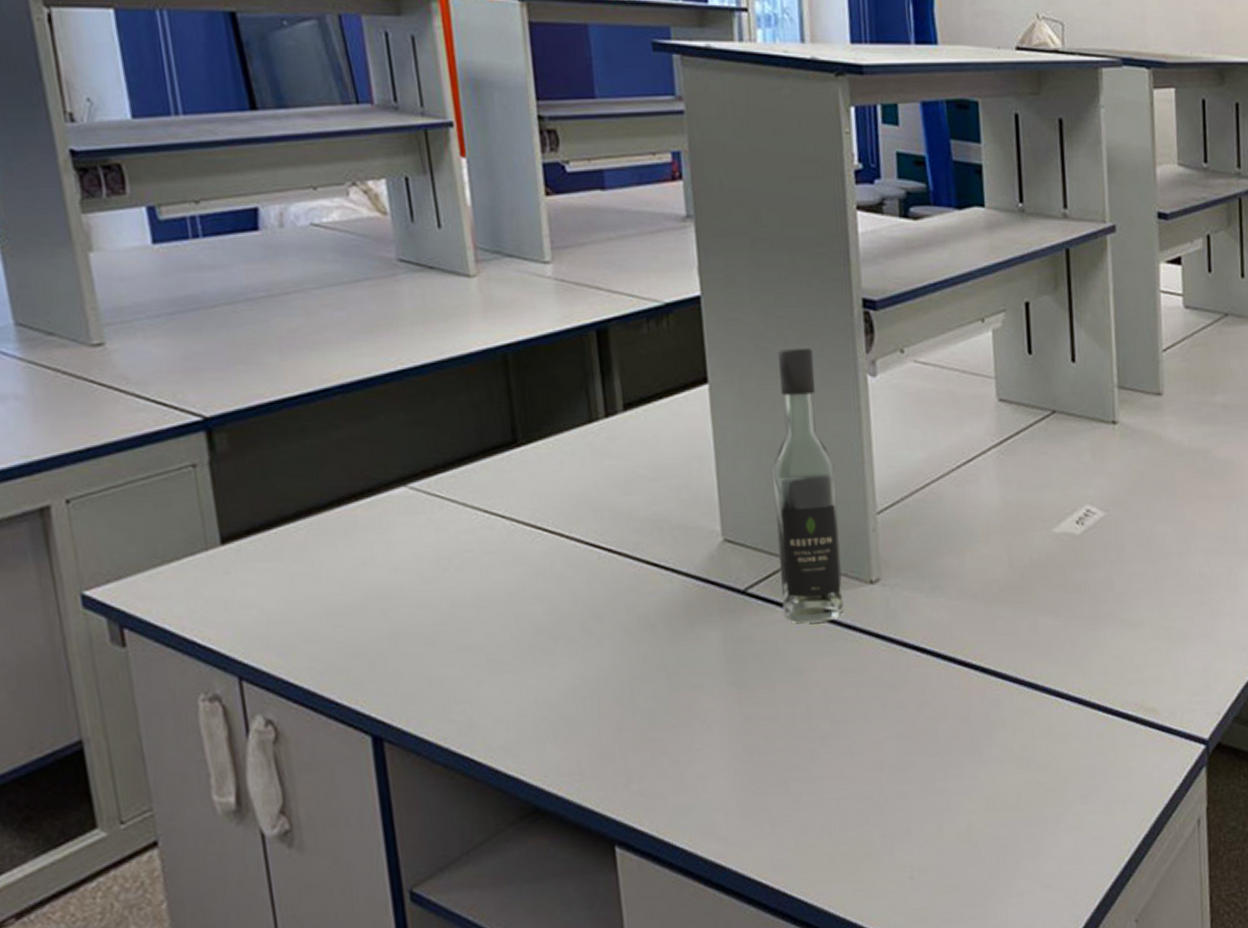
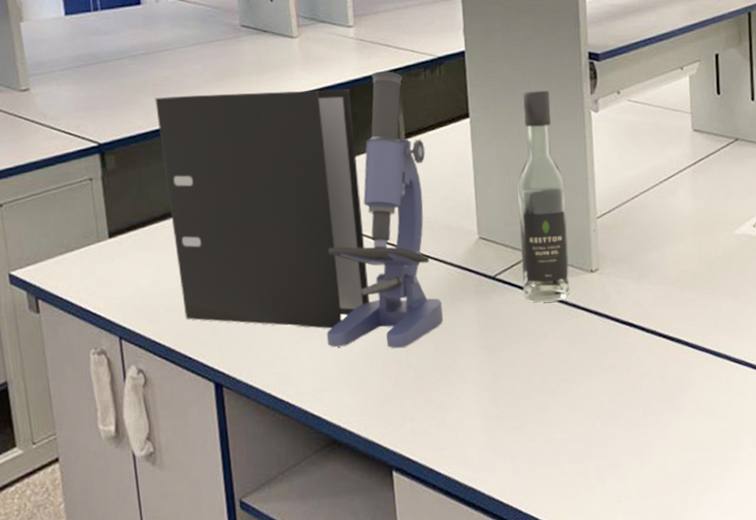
binder: none [281,345,581,662] -> present [155,89,370,329]
microscope: none [522,322,678,686] -> present [326,71,443,348]

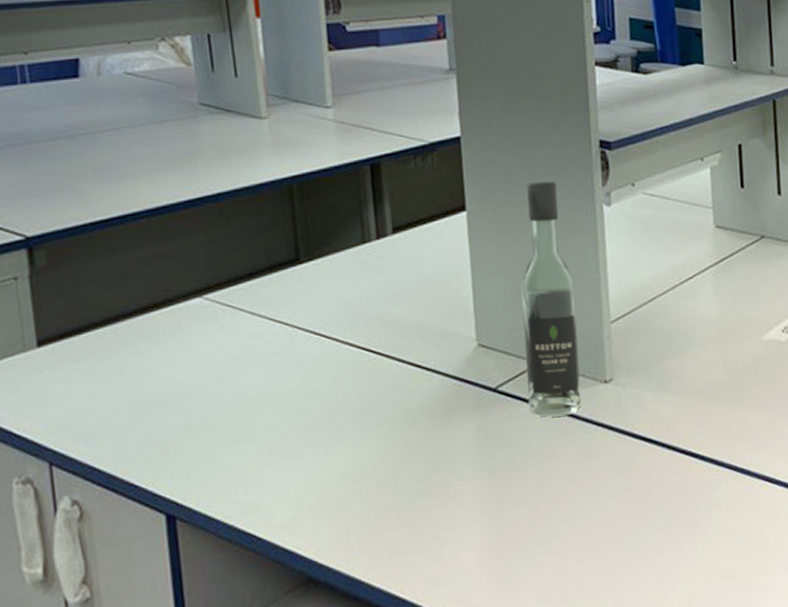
binder: present [155,89,370,329] -> none [95,177,352,450]
microscope: present [326,71,443,348] -> none [300,158,437,471]

